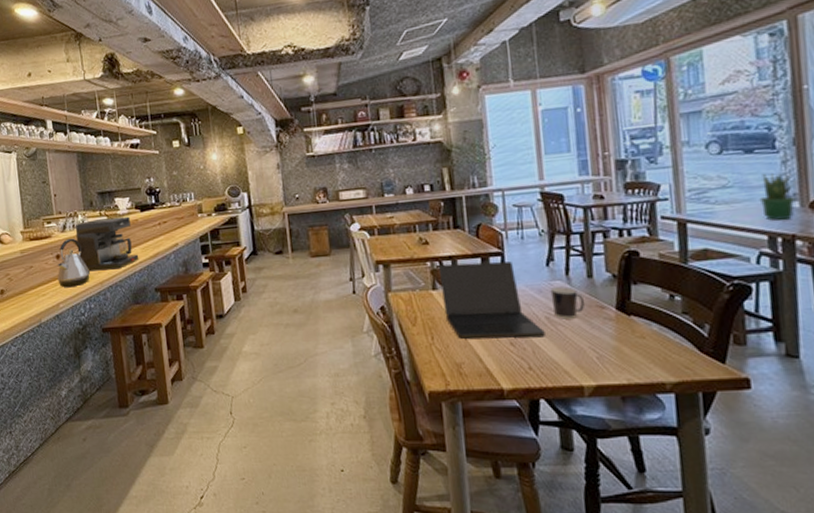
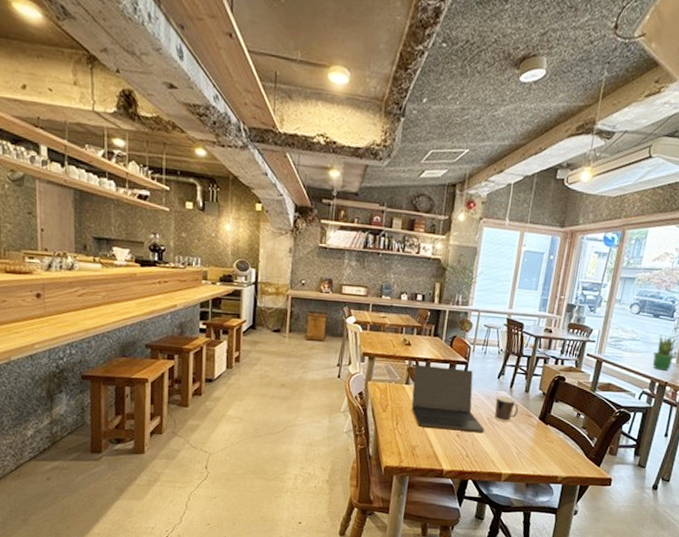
kettle: present [57,238,91,288] -> none [35,279,76,330]
coffee maker: present [75,216,139,271] -> none [62,264,133,320]

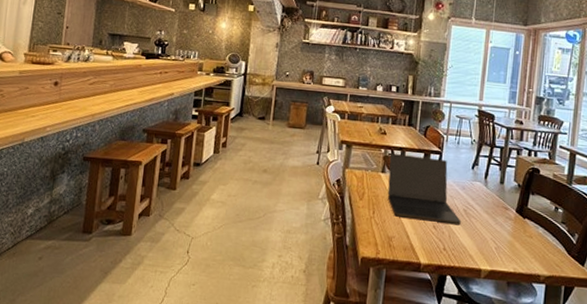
mug: present [494,396,518,422] -> none [470,187,494,214]

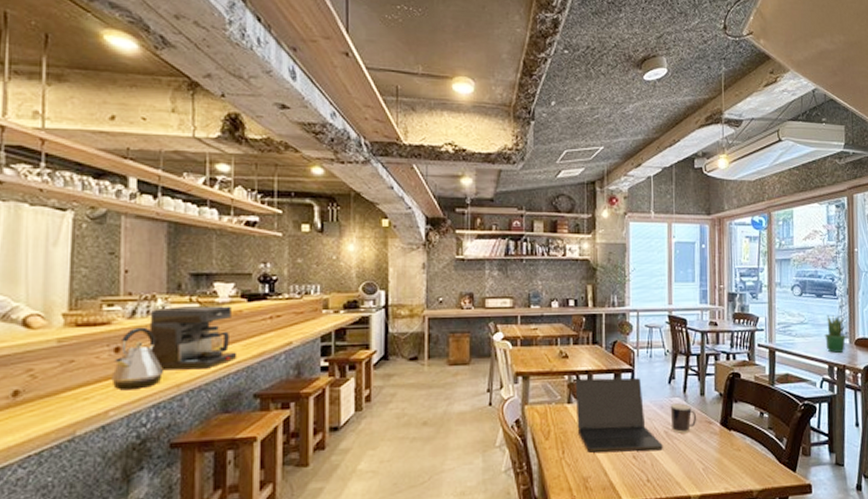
kettle: none [50,69,85,114] -> present [111,327,165,391]
coffee maker: none [77,57,135,106] -> present [149,306,238,370]
mug: none [470,187,494,214] -> present [670,403,696,434]

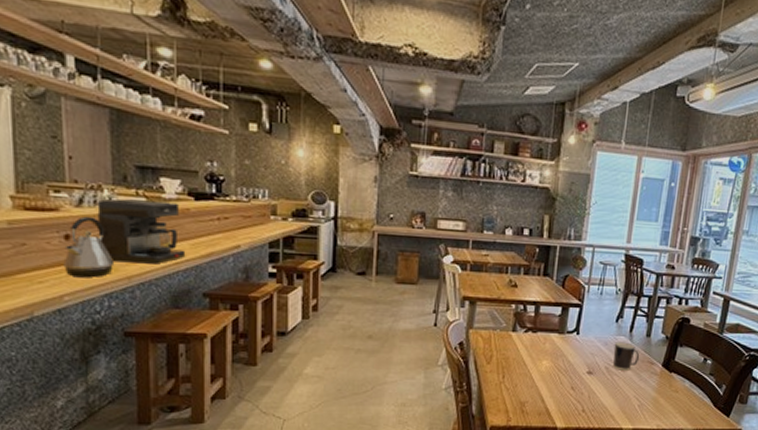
laptop: present [575,377,663,453] -> none [519,308,602,385]

